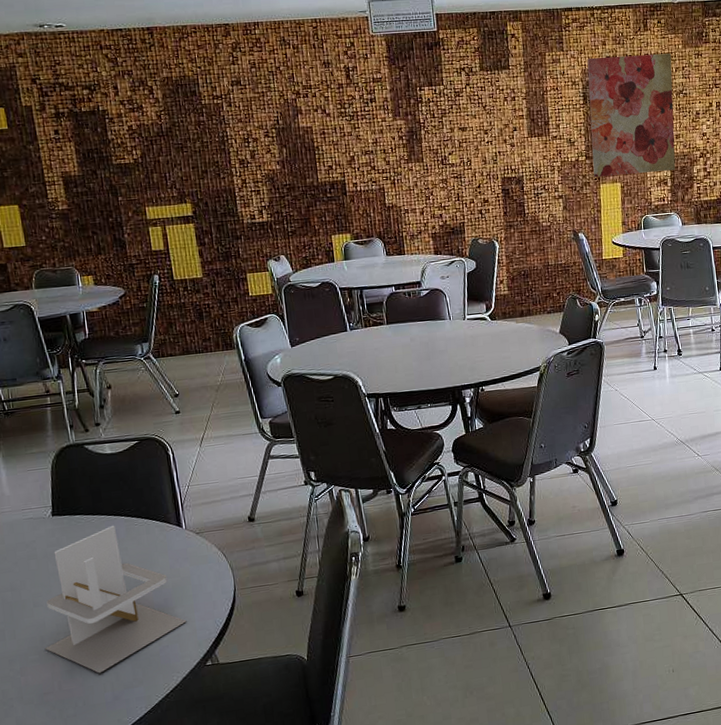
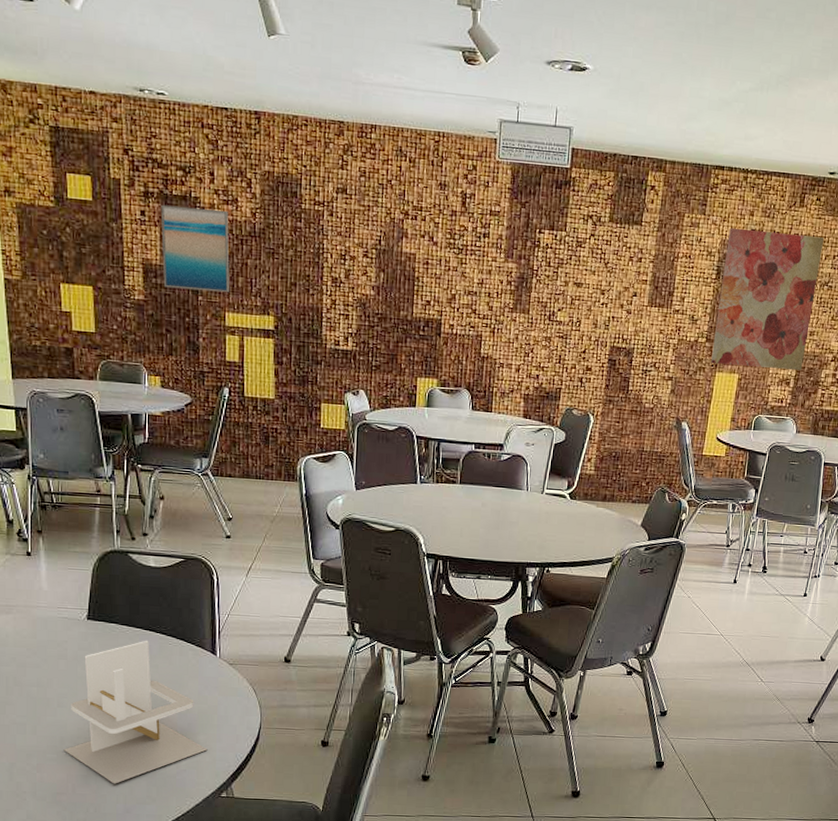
wall art: none [72,117,147,195] -> present [161,204,230,293]

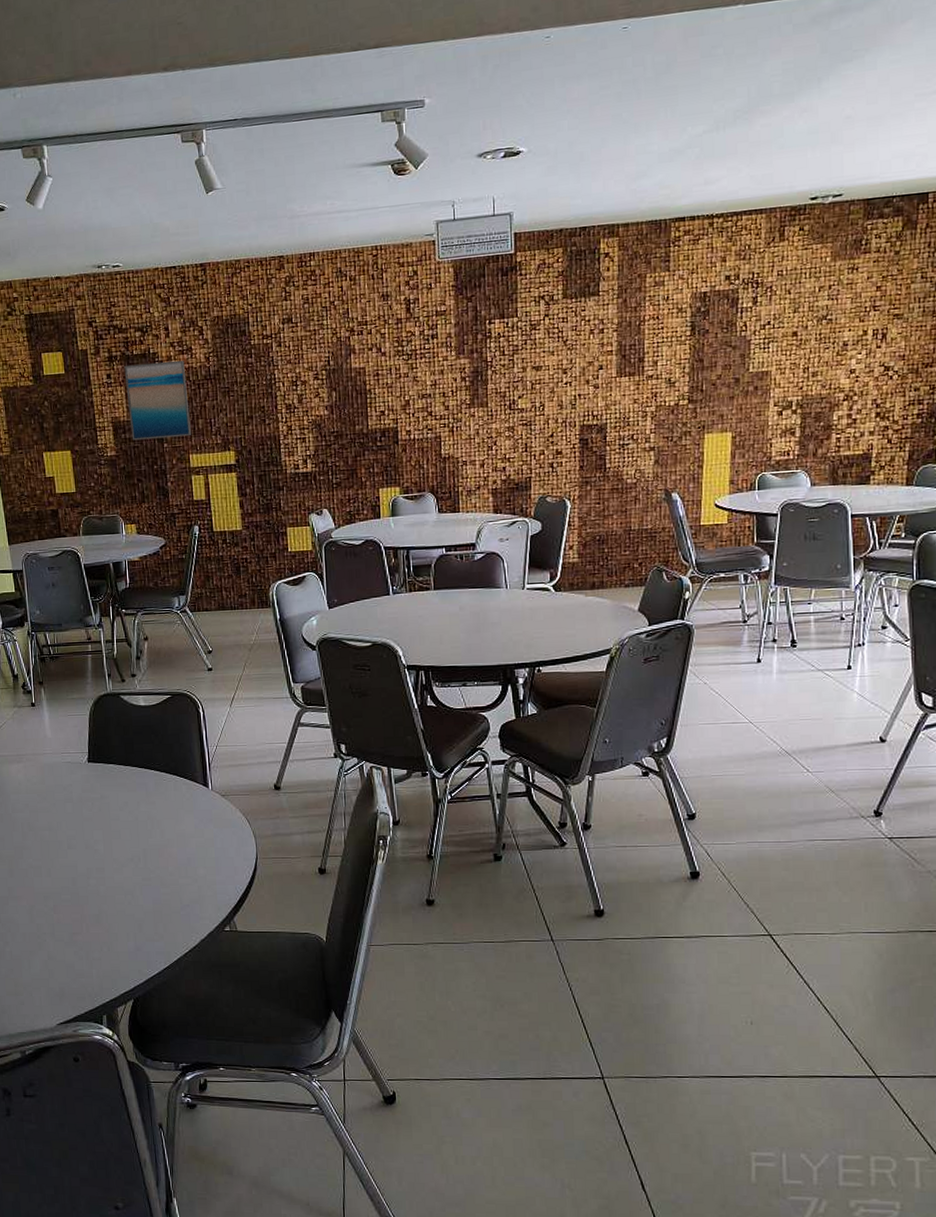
napkin holder: present [63,640,208,784] -> none [76,778,208,922]
wall art: present [711,227,825,370] -> none [697,268,815,426]

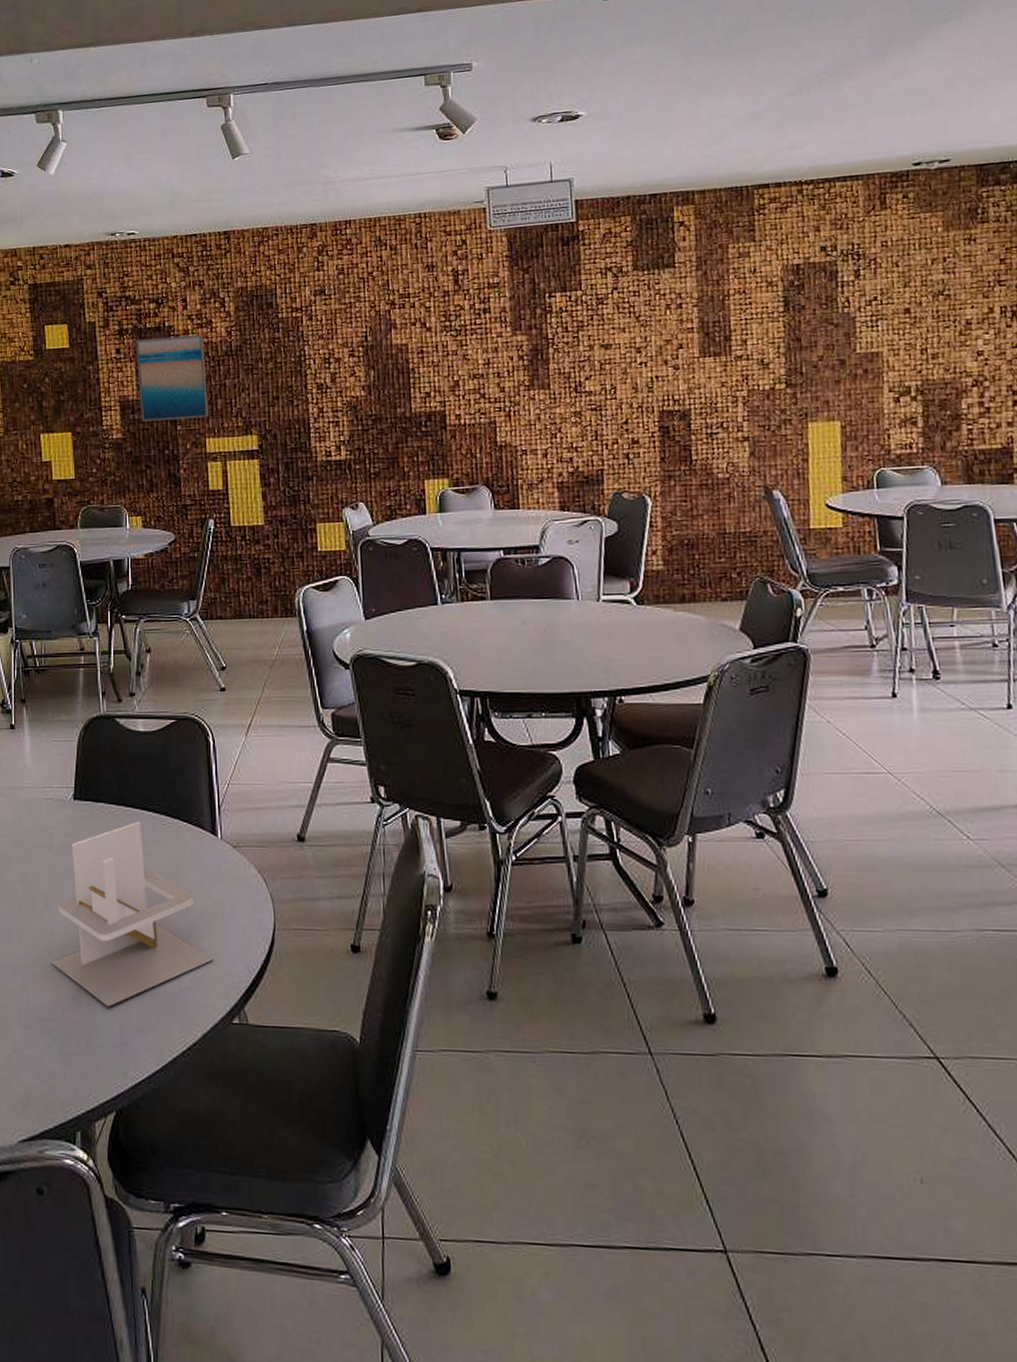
napkin holder: none [76,778,208,922] -> present [51,821,214,1007]

